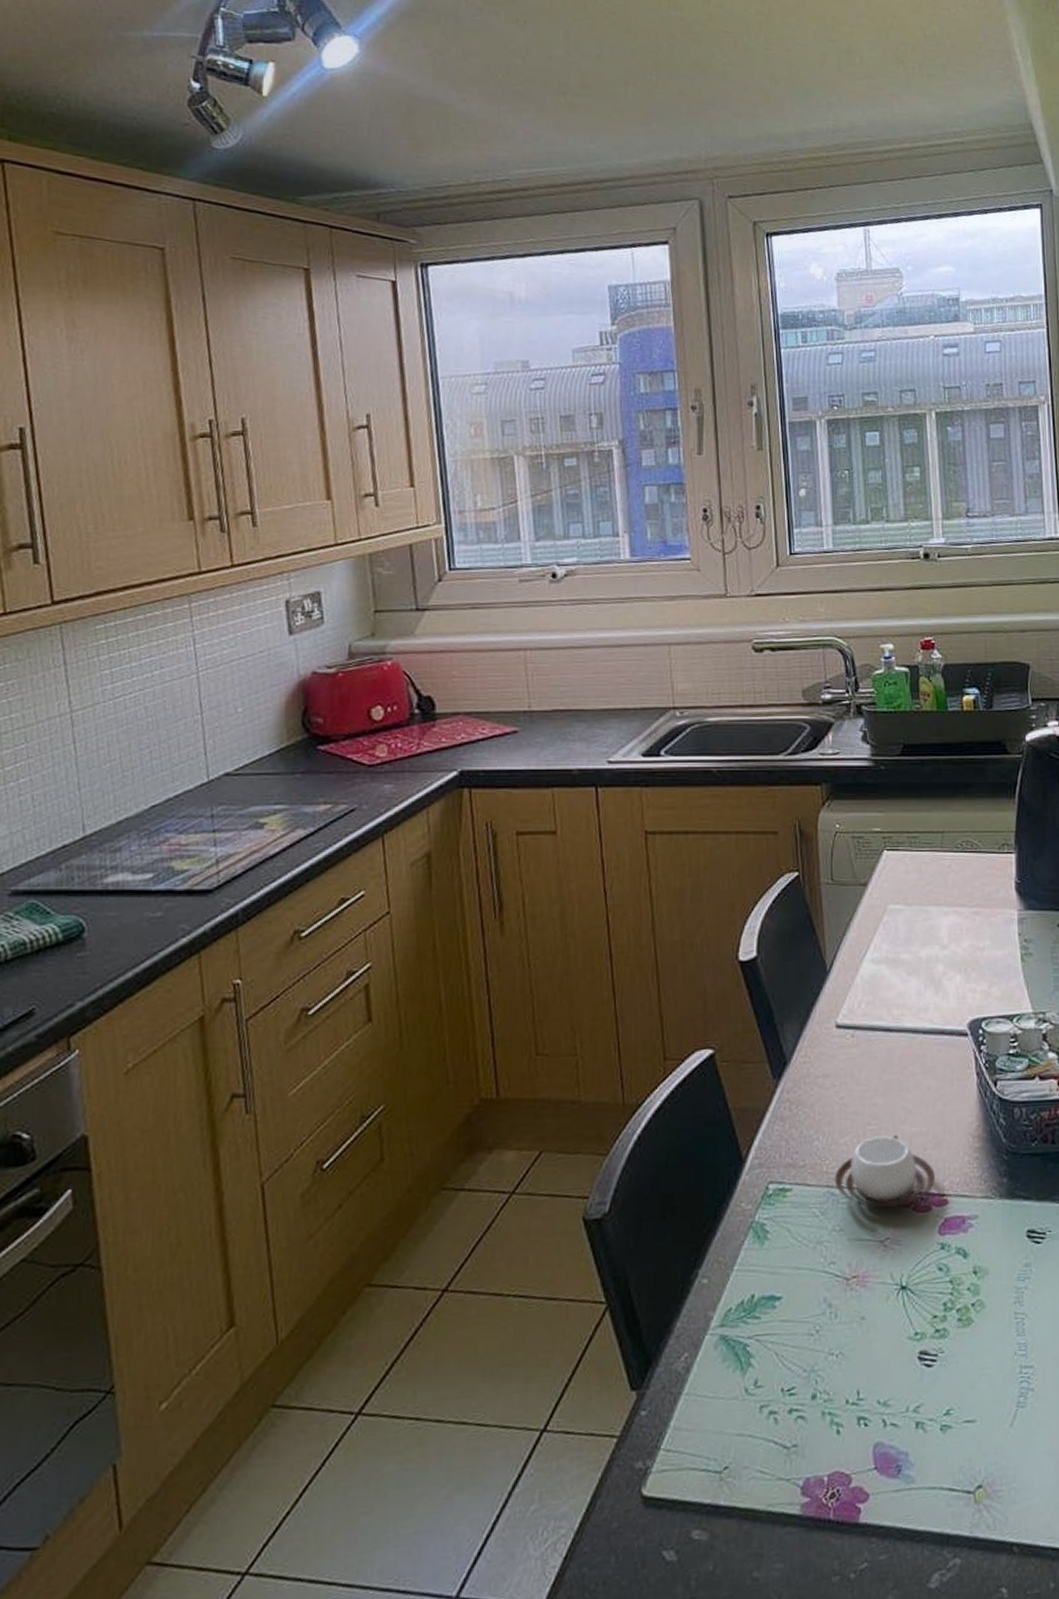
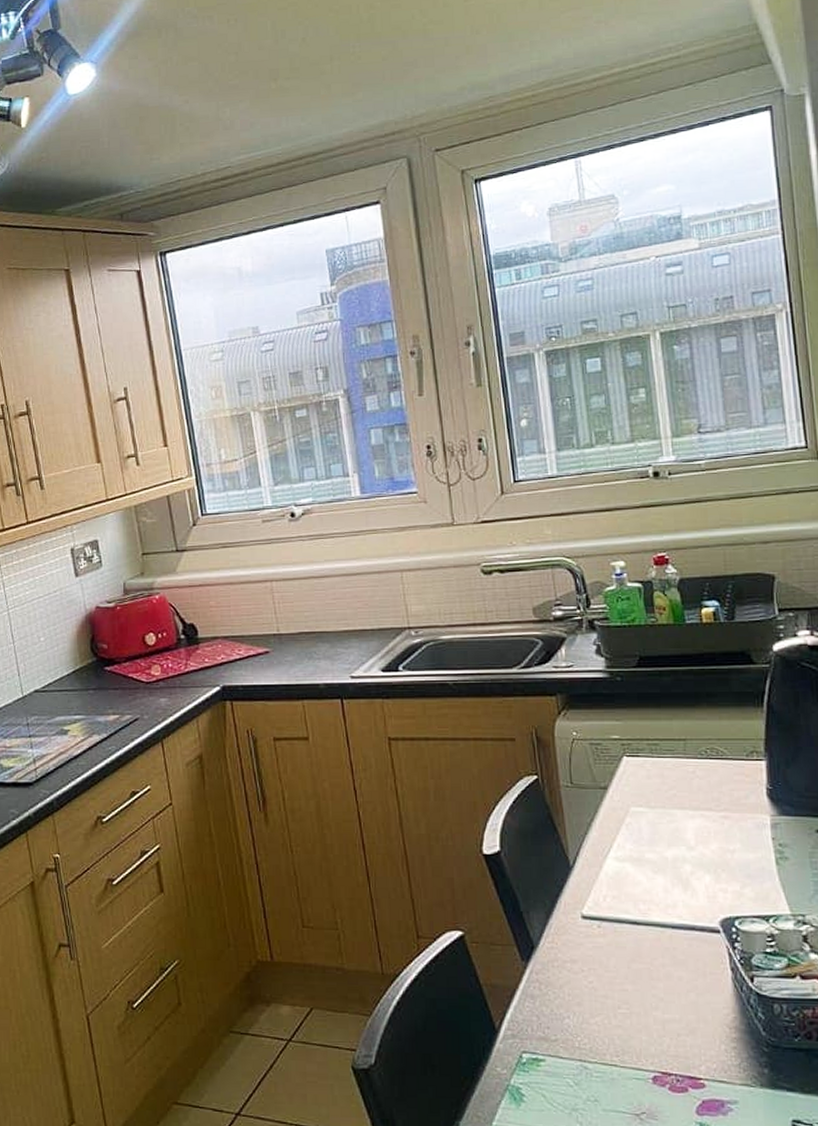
cup: present [834,1135,935,1207] -> none [587,1019,691,1084]

